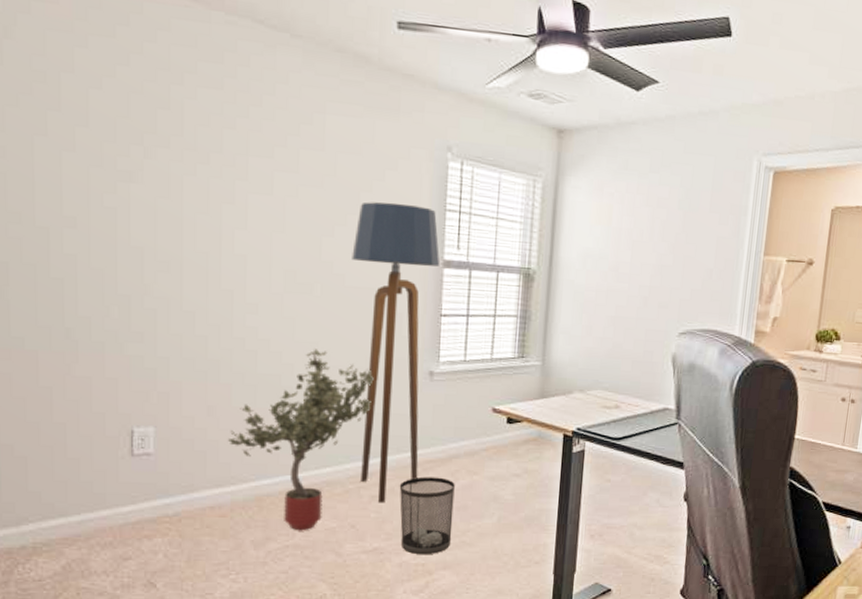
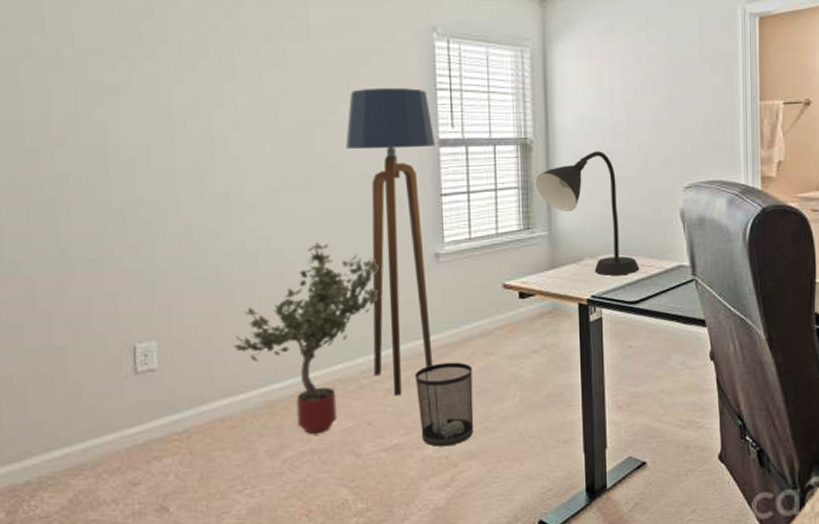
desk lamp: none [535,288,627,412] -> present [536,151,640,276]

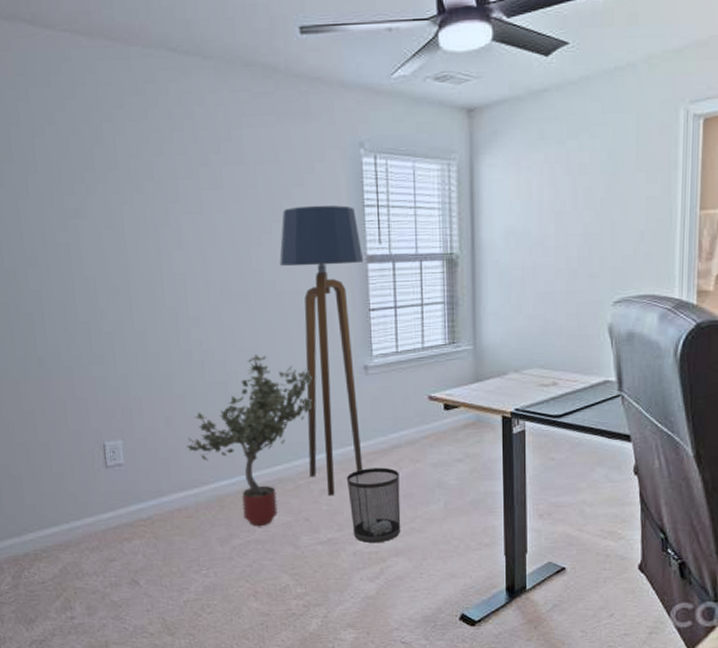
desk lamp: present [536,151,640,276] -> none [462,265,564,390]

